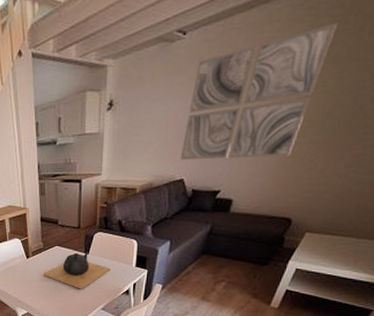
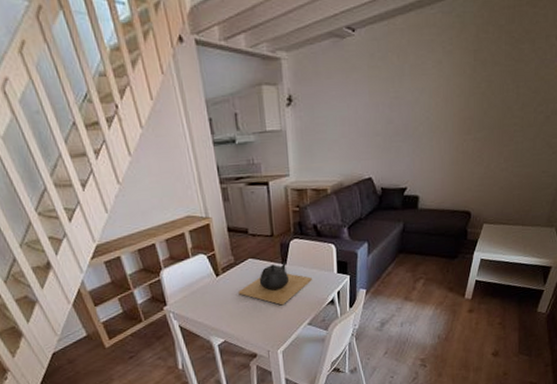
wall art: present [180,23,337,160] -> none [365,31,480,158]

